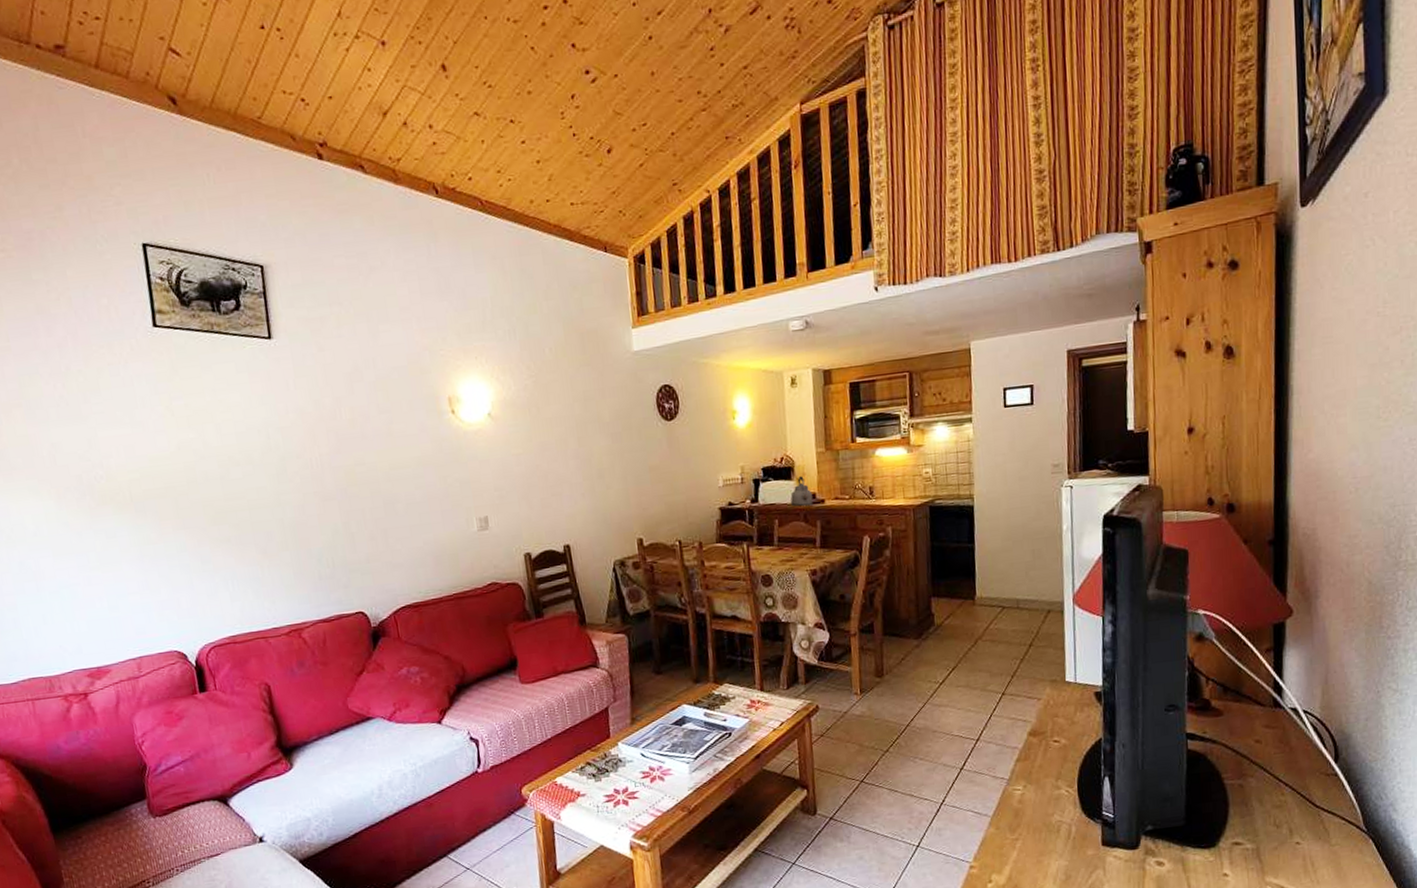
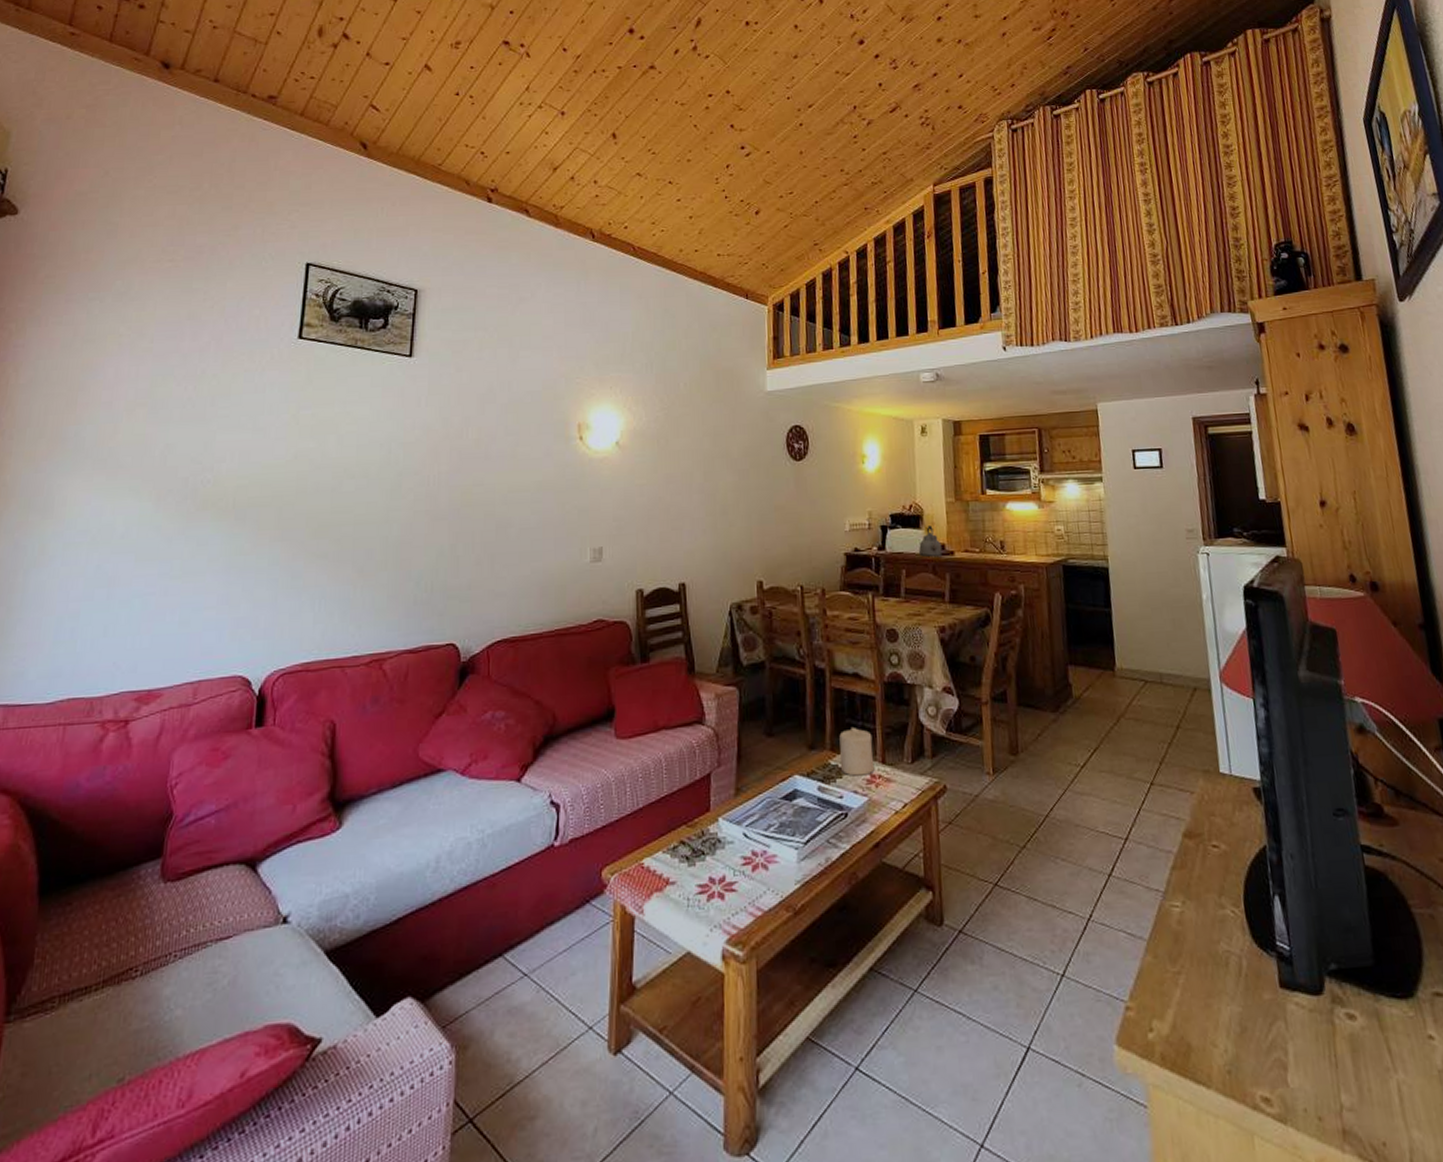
candle: none [721,661,754,703] -> present [839,726,875,776]

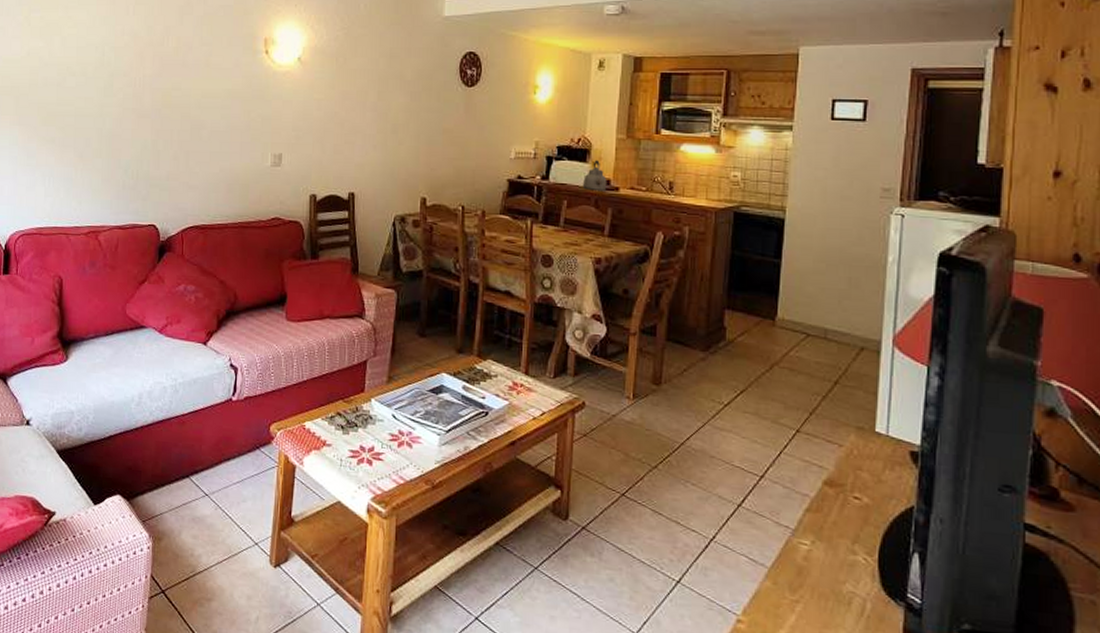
candle: present [839,726,875,776] -> none [485,338,518,383]

